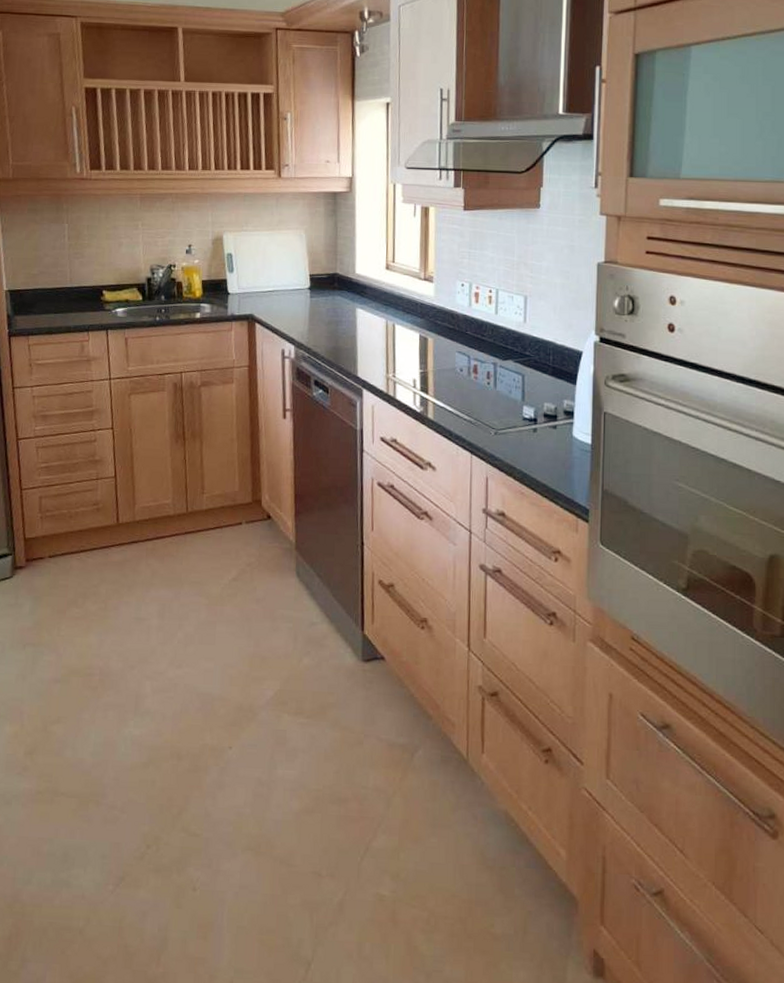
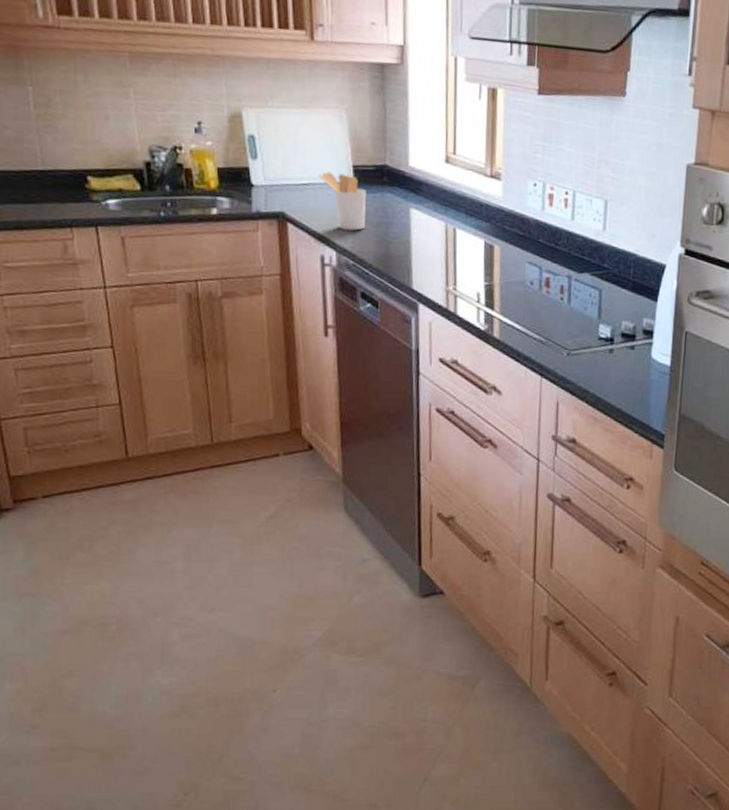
utensil holder: none [282,280,320,328] -> present [318,171,366,231]

